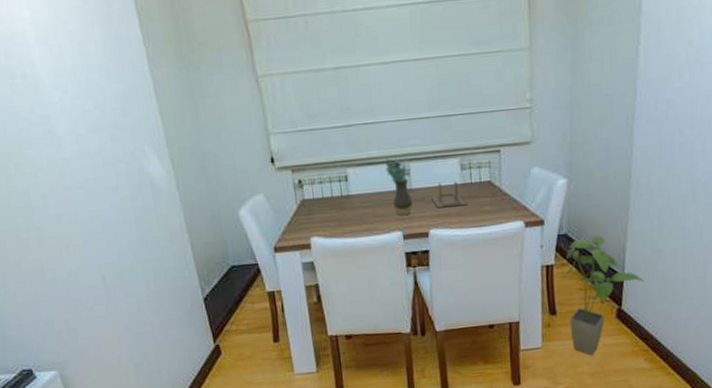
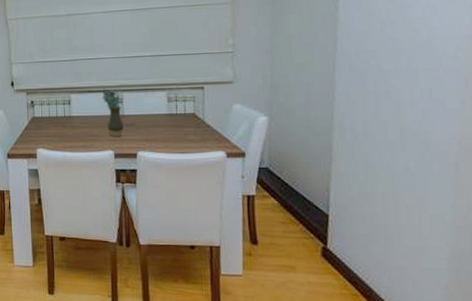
napkin holder: present [432,181,467,209] -> none [141,111,173,134]
house plant: present [565,235,644,356] -> none [266,171,351,291]

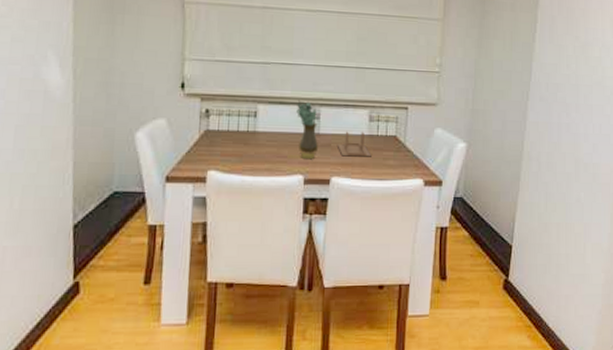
napkin holder: none [141,111,173,134] -> present [338,131,372,157]

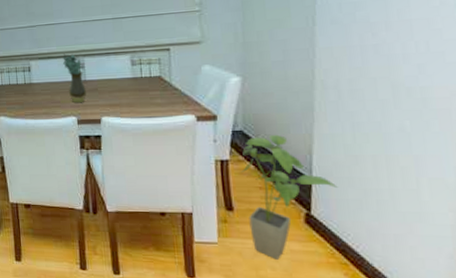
napkin holder: present [338,131,372,157] -> none [104,75,138,99]
house plant: none [457,201,531,328] -> present [241,134,338,260]

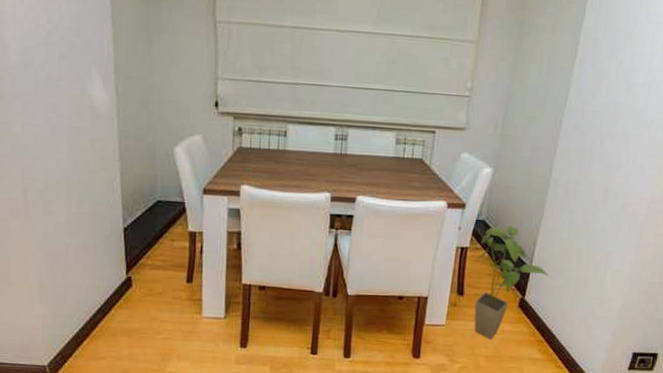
vase: present [63,53,86,103] -> none [325,121,345,179]

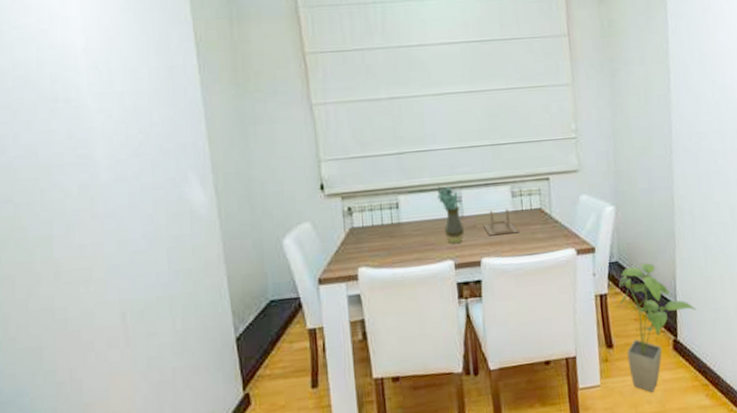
vase: none [325,121,345,179] -> present [437,185,464,244]
napkin holder: none [364,153,397,179] -> present [484,208,519,236]

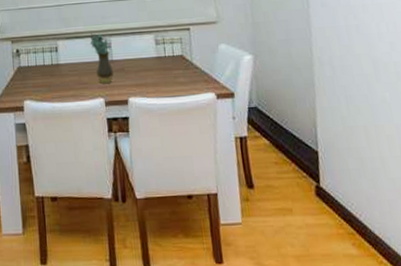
napkin holder: present [484,208,519,236] -> none [130,55,162,79]
house plant: present [618,262,697,393] -> none [258,109,340,236]

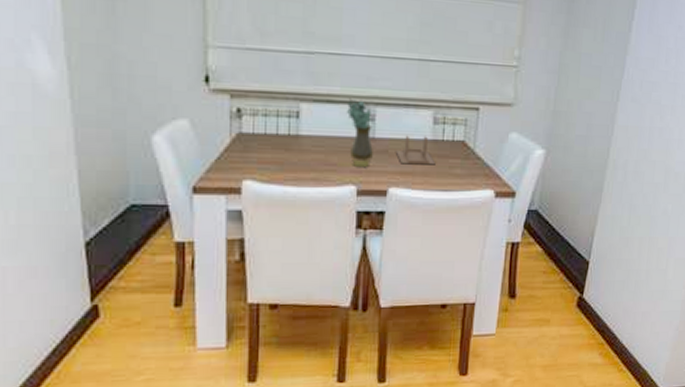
napkin holder: none [130,55,162,79] -> present [396,135,436,165]

